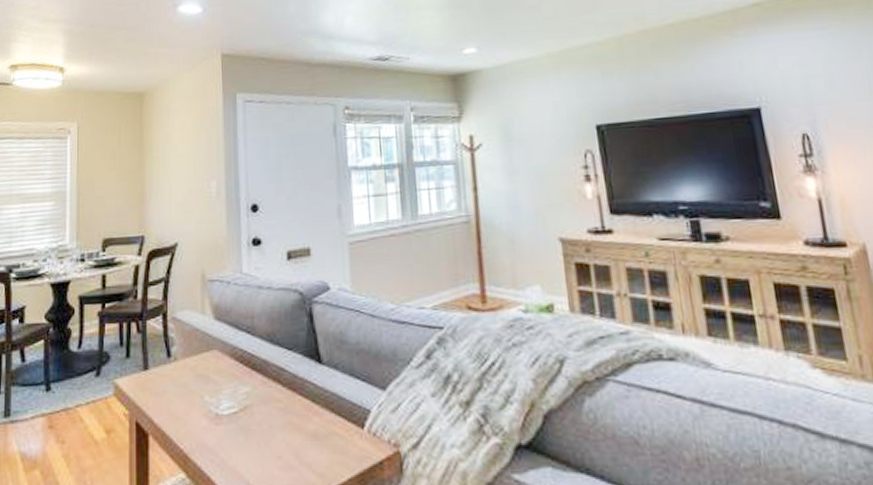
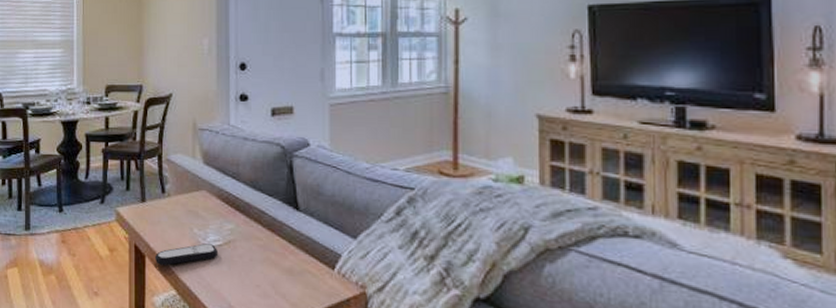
remote control: none [159,412,234,444] -> present [154,243,219,266]

